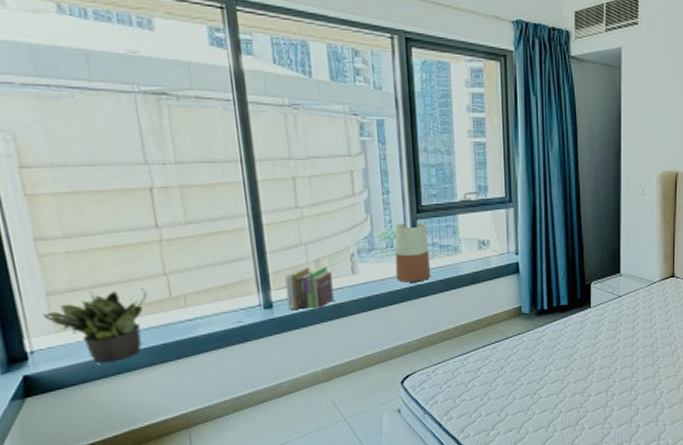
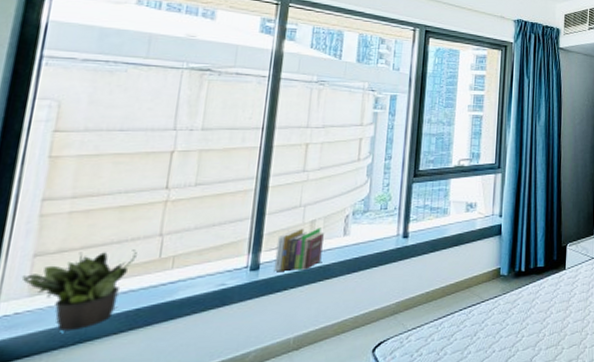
vase: present [394,222,431,283] -> none [385,185,421,244]

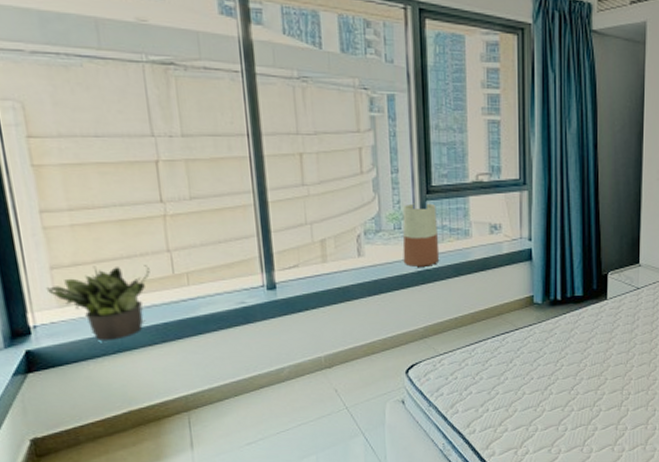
books: present [273,227,324,272] -> none [288,247,339,292]
vase: none [385,185,421,244] -> present [402,203,440,267]

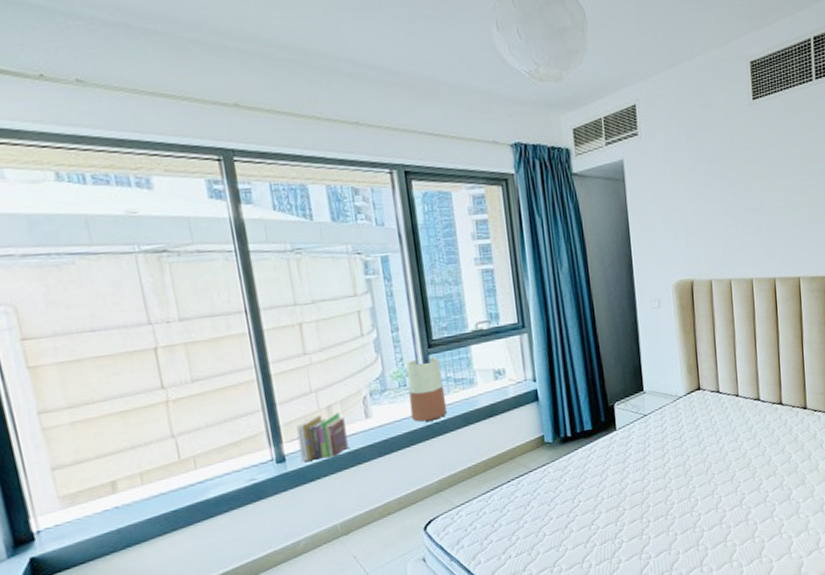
potted plant: present [45,265,150,342] -> none [48,454,156,538]
books: none [288,247,339,292] -> present [295,412,348,462]

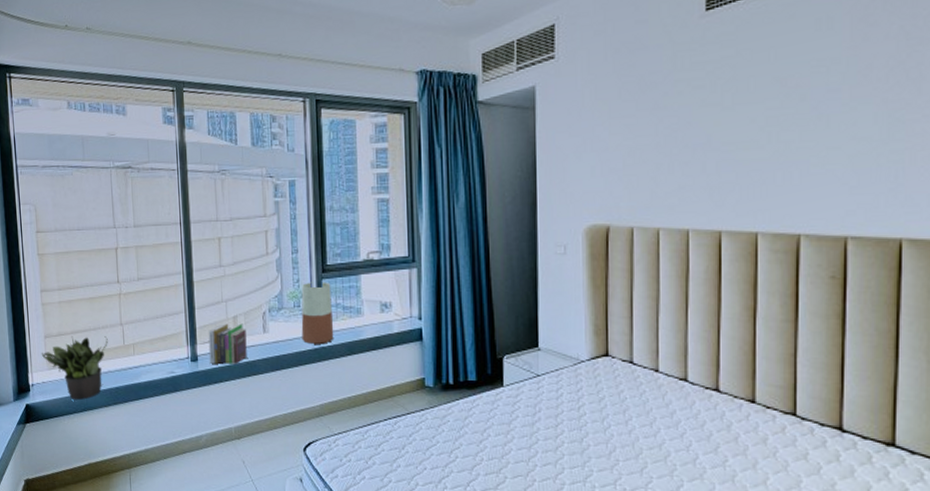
potted plant: none [48,454,156,538] -> present [41,336,108,401]

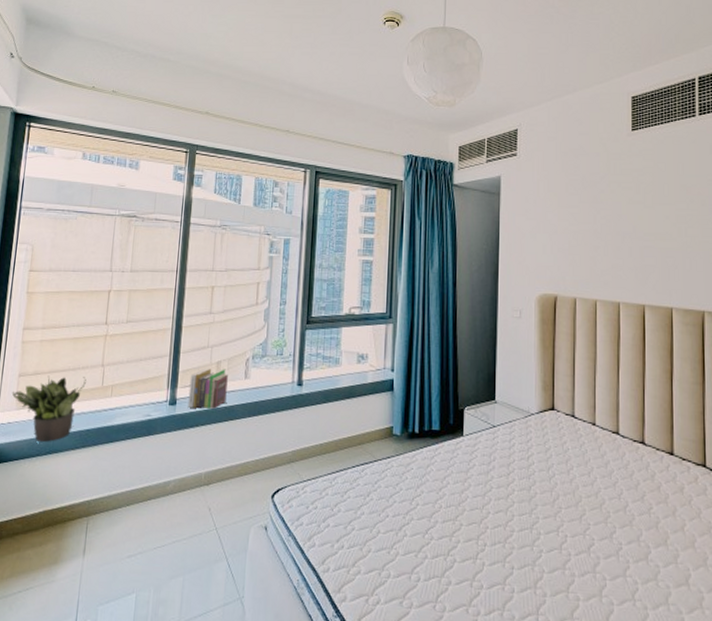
vase: present [301,282,334,344] -> none [281,332,314,391]

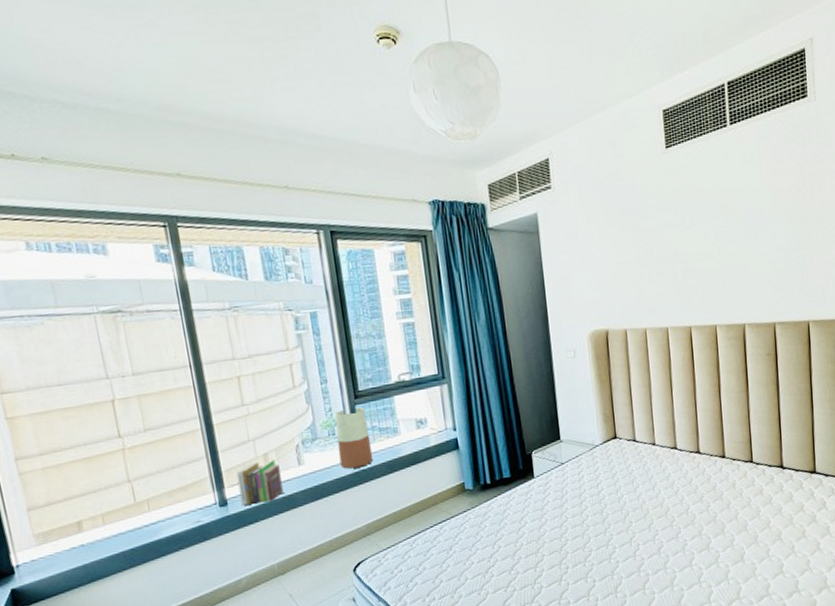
potted plant: present [12,375,86,443] -> none [24,497,115,573]
vase: none [281,332,314,391] -> present [335,407,373,469]

